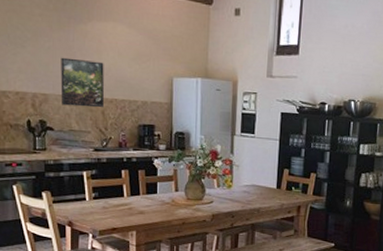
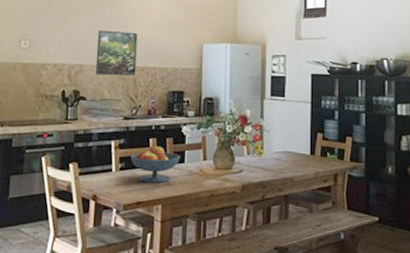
fruit bowl: none [103,177,152,212] -> present [130,145,180,183]

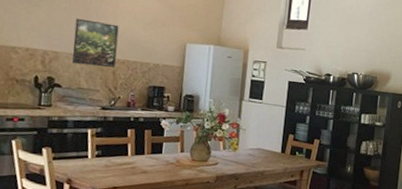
fruit bowl: present [130,145,180,183] -> none [107,136,158,171]

